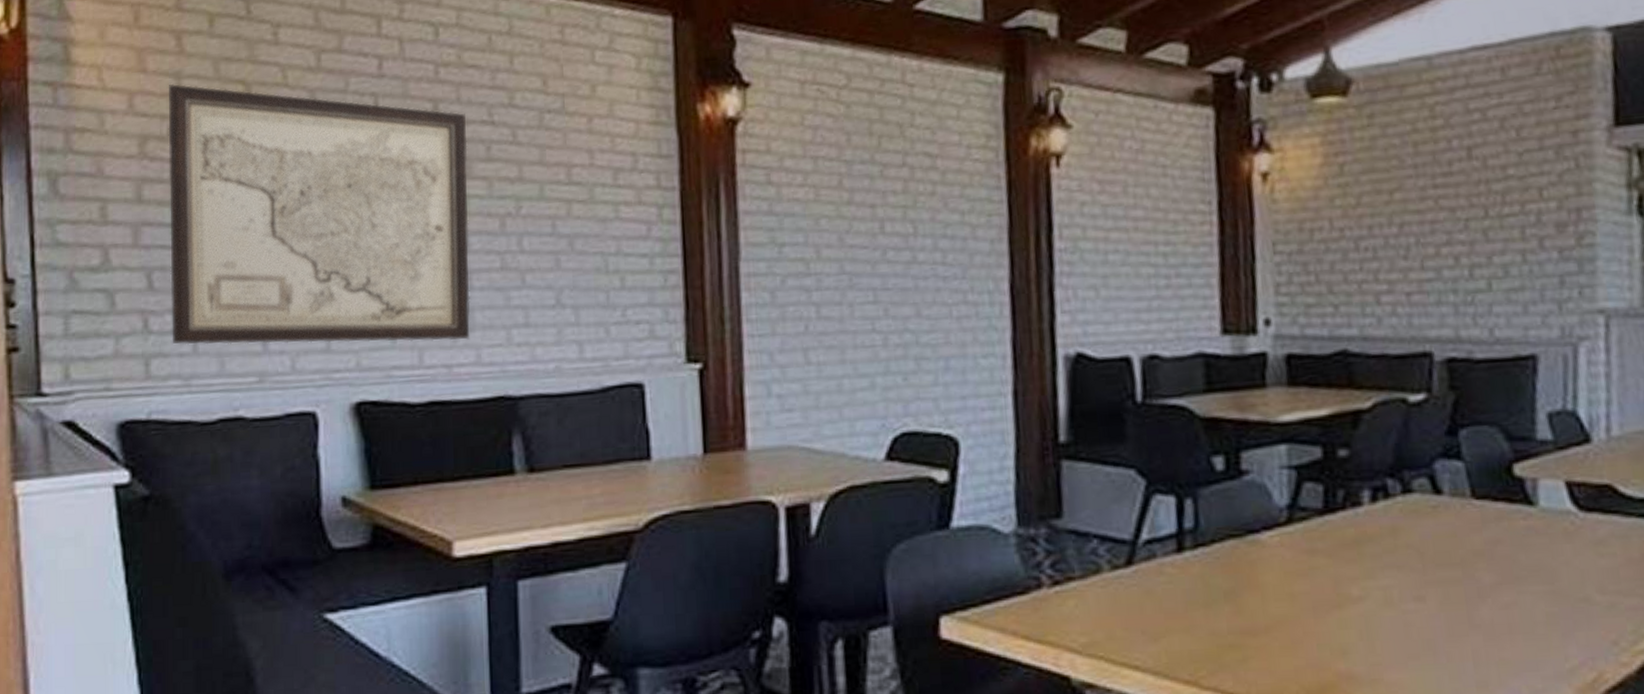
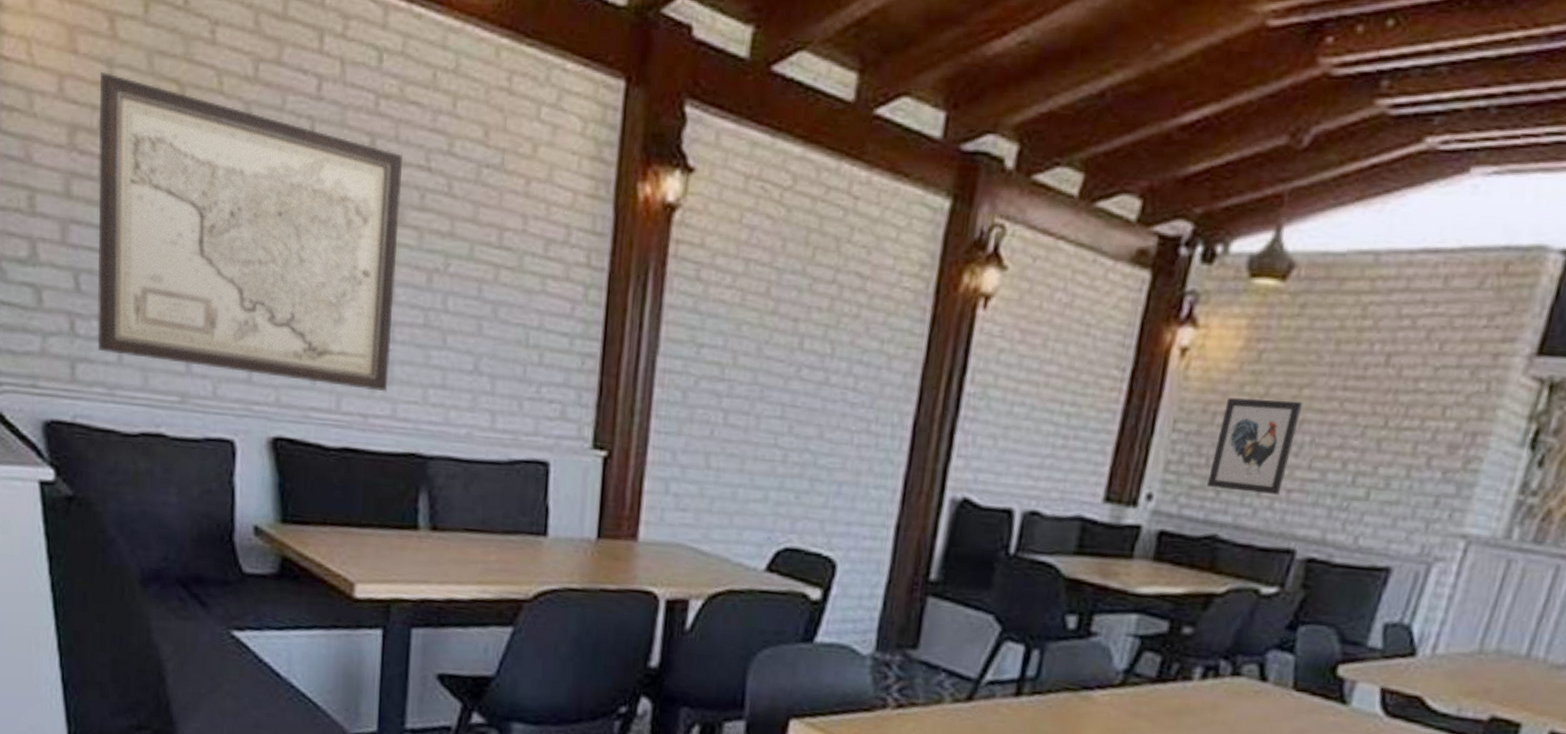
wall art: none [1320,205,1400,304] -> present [1207,398,1303,496]

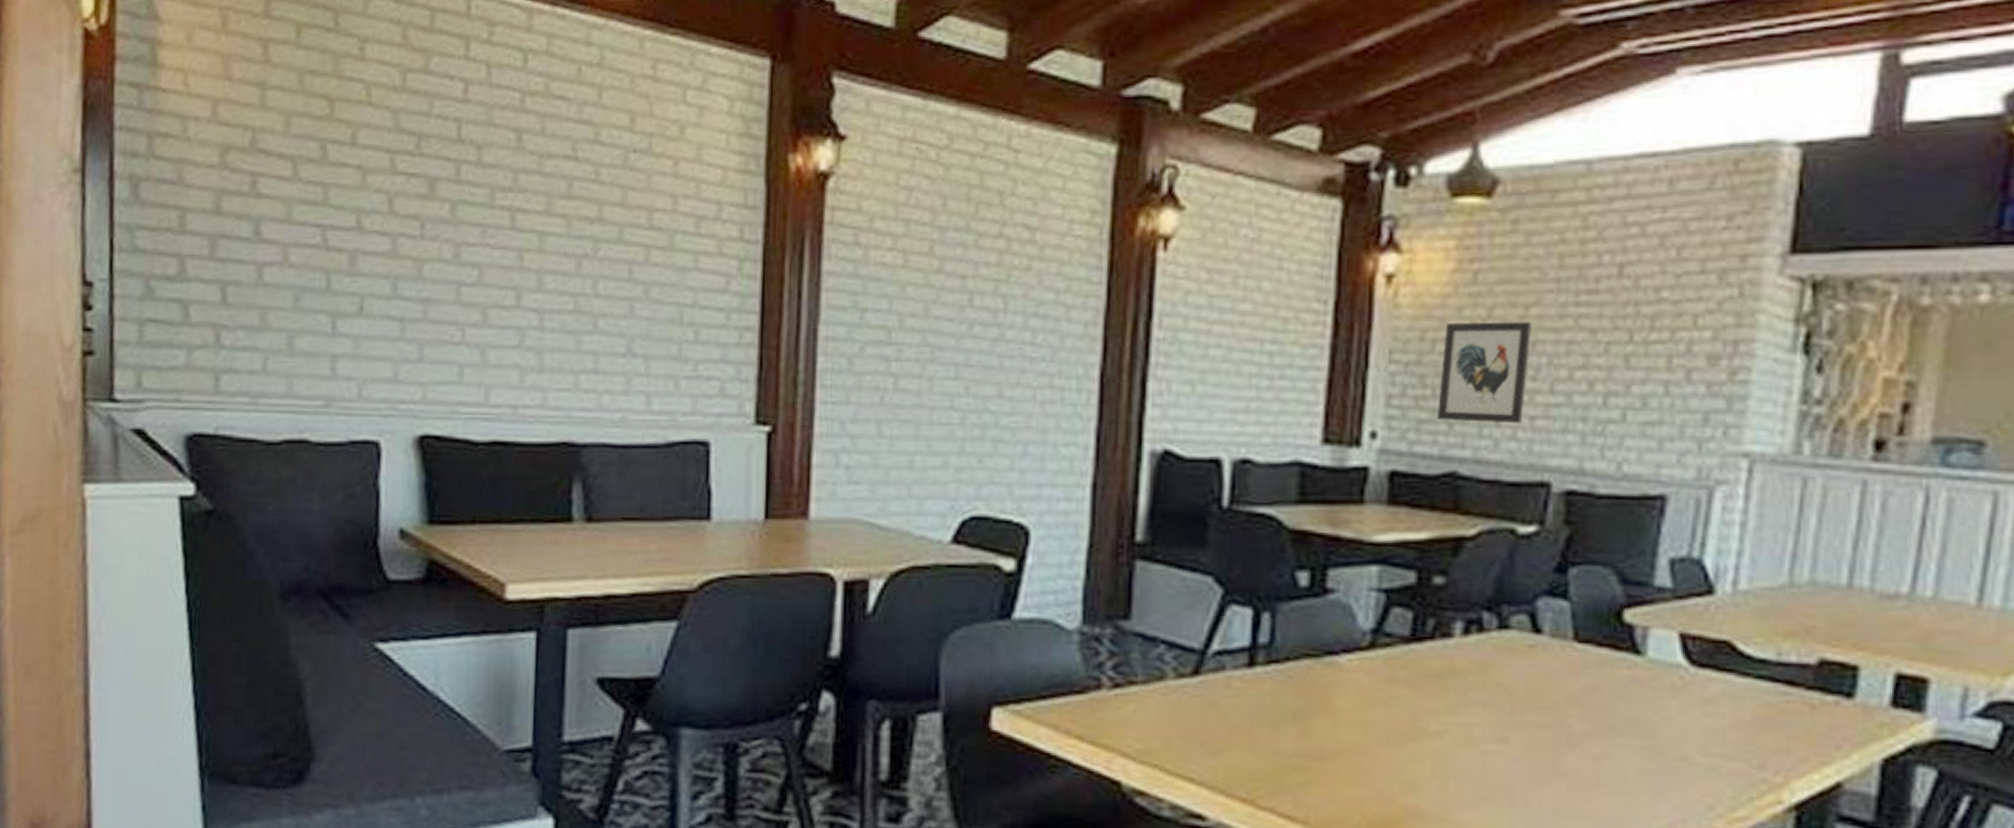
wall art: present [97,71,402,392] -> none [242,93,549,381]

